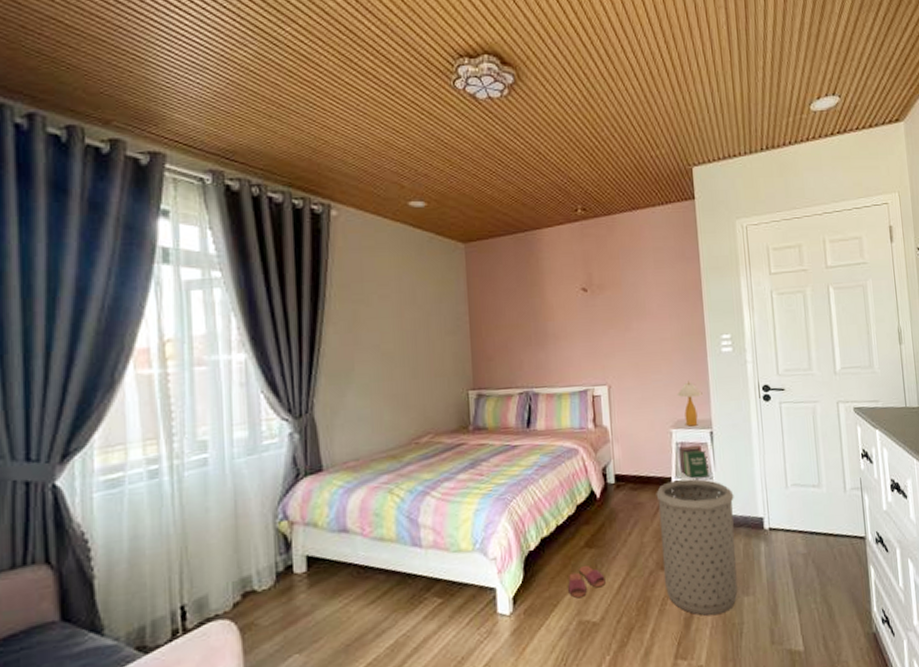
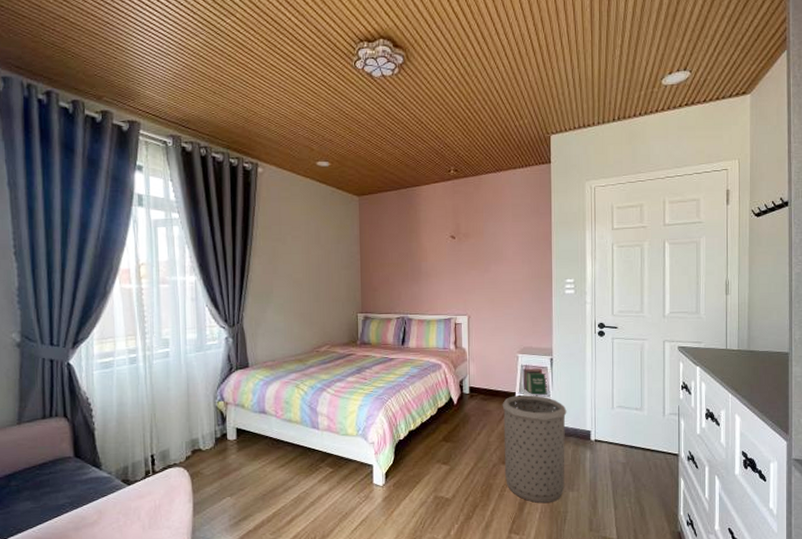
slippers: present [568,564,606,599] -> none [428,454,458,479]
table lamp: present [676,380,703,427] -> none [524,315,546,353]

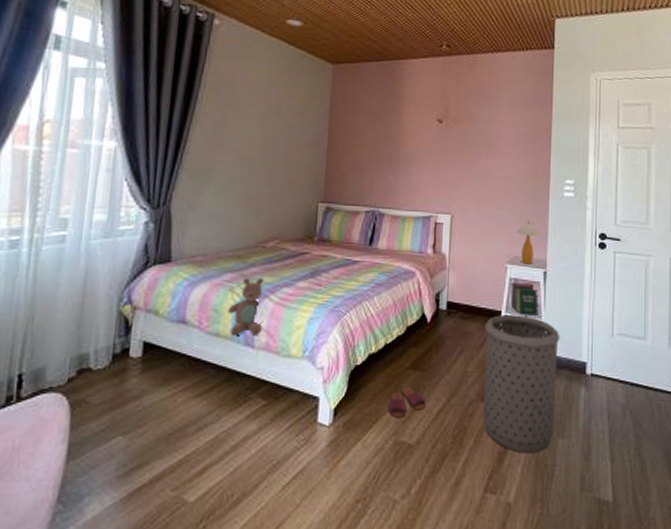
teddy bear: none [296,376,323,422] -> present [227,277,264,337]
slippers: none [428,454,458,479] -> present [388,386,426,418]
table lamp: none [524,315,546,353] -> present [515,219,541,264]

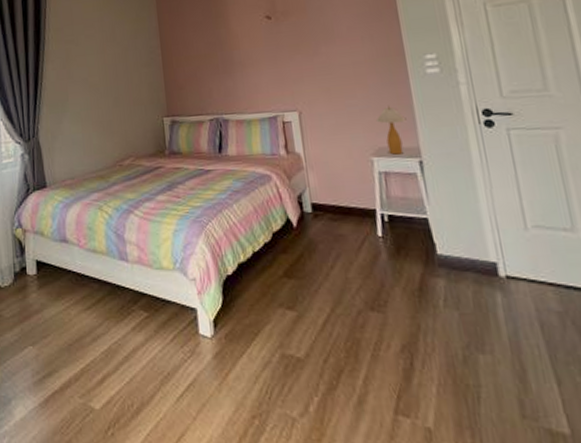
teddy bear: present [227,277,264,337] -> none [100,195,132,252]
slippers: present [388,386,426,418] -> none [268,295,308,330]
laundry basket: present [482,315,560,454] -> none [359,212,470,371]
books: present [510,282,538,316] -> none [383,175,422,212]

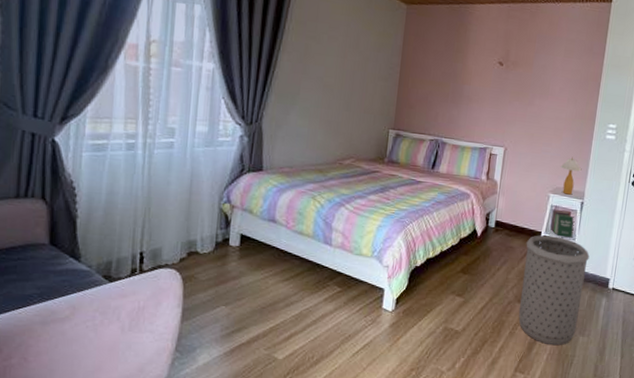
laundry basket: none [359,212,470,371] -> present [518,235,590,346]
books: none [383,175,422,212] -> present [549,209,574,238]

